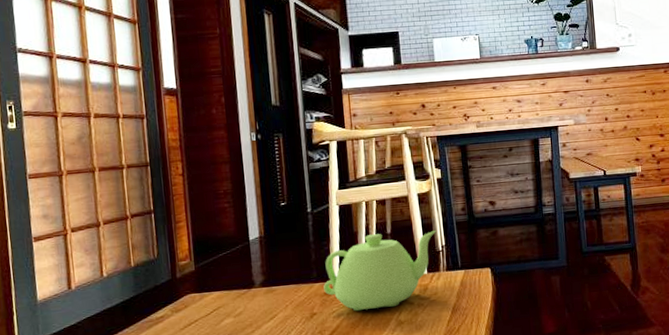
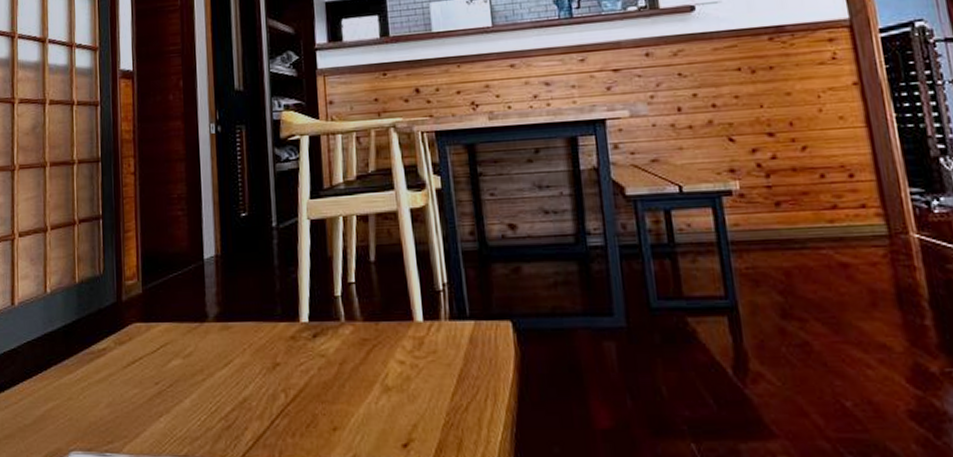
teapot: present [323,231,436,312] -> none [289,261,435,366]

